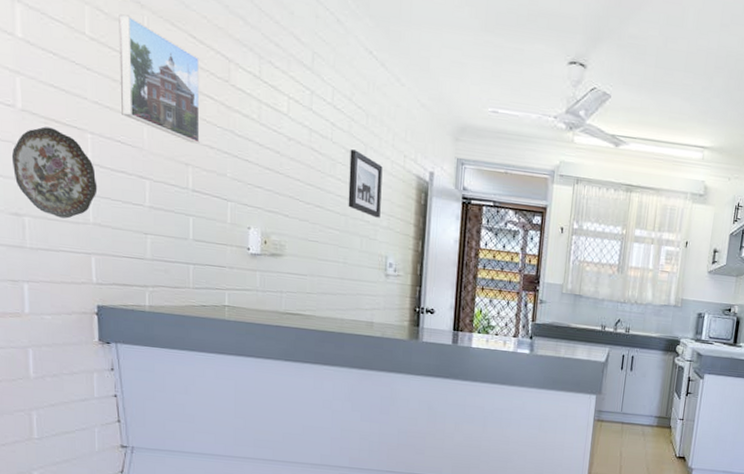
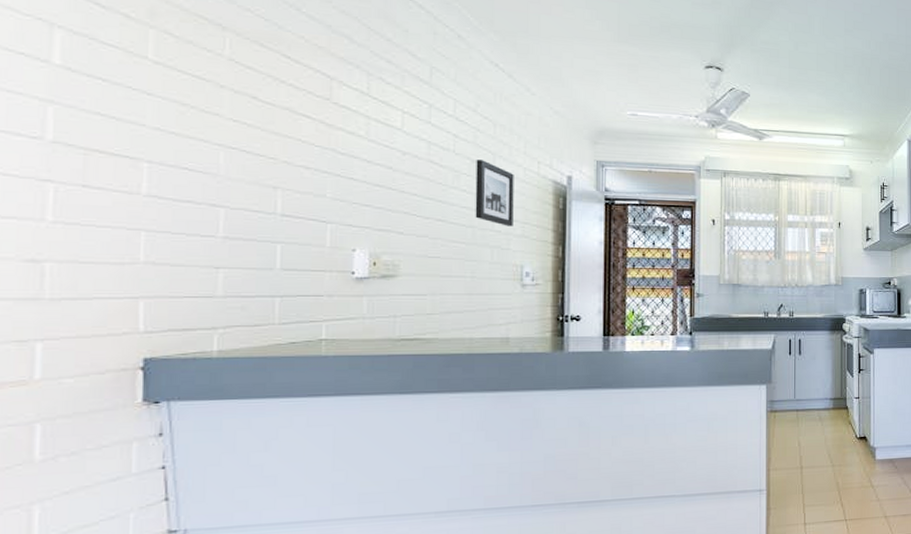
decorative plate: present [11,126,98,219] -> none [32,158,153,260]
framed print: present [119,14,200,144] -> none [191,37,295,165]

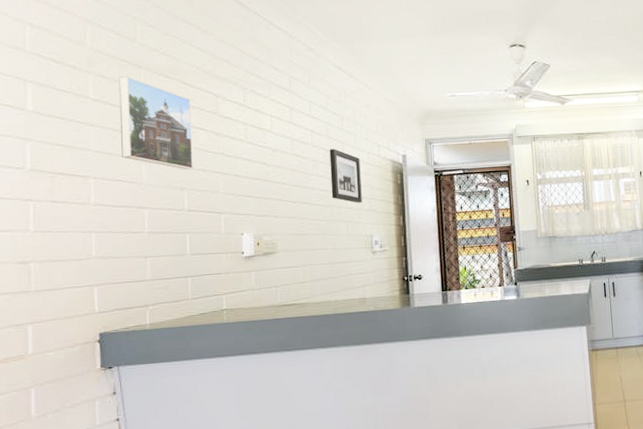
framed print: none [191,37,295,165] -> present [119,76,193,170]

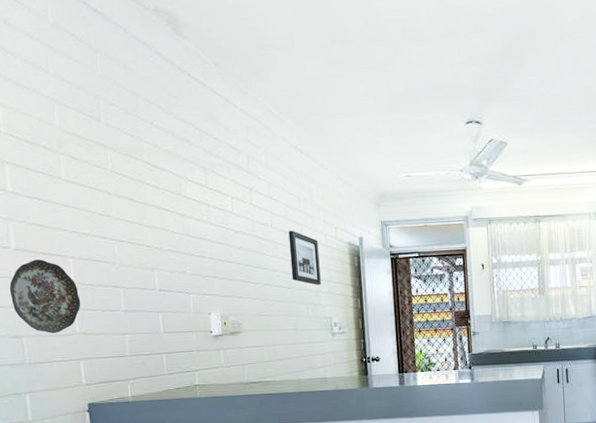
decorative plate: none [20,180,100,258] -> present [9,259,81,333]
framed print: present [119,76,193,170] -> none [87,156,162,251]

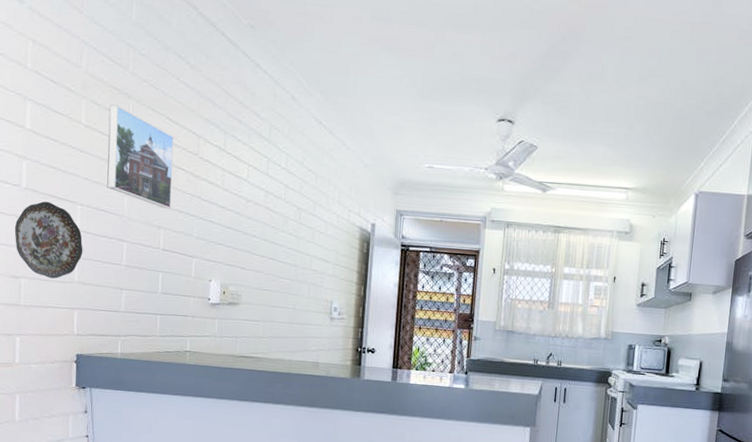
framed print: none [87,156,162,251] -> present [107,104,174,209]
wall art: present [288,230,321,285] -> none [298,207,330,267]

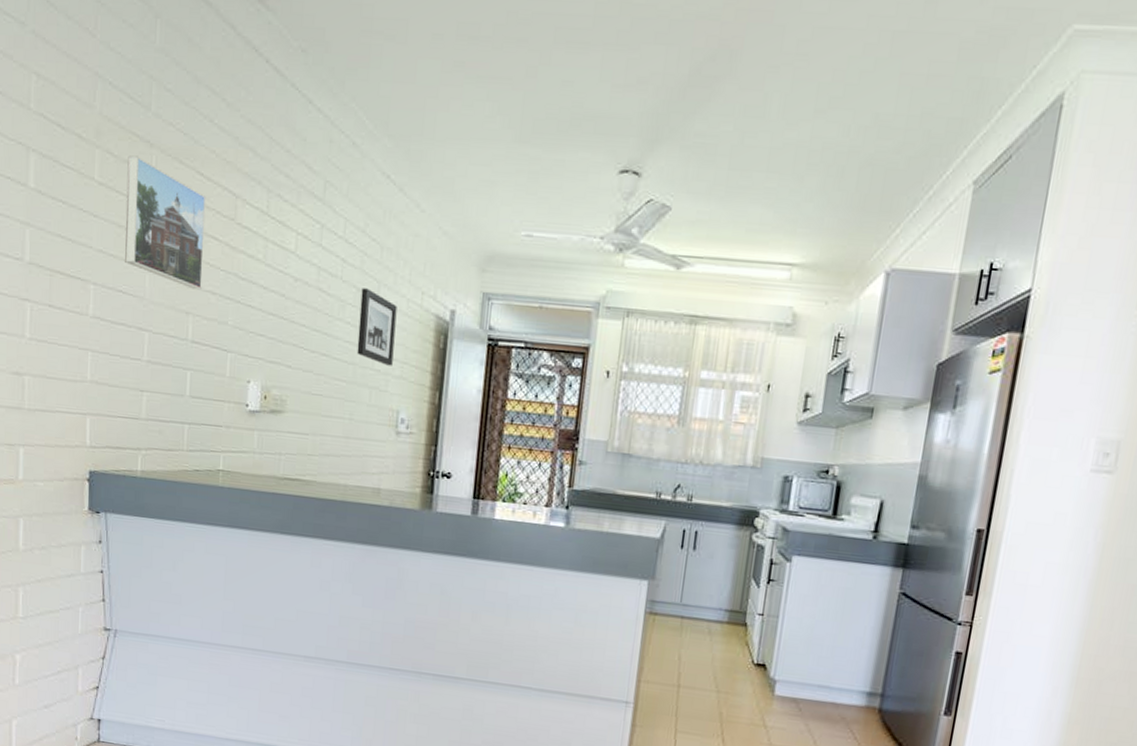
decorative plate: present [14,201,83,279] -> none [16,279,97,377]
wall art: none [298,207,330,267] -> present [357,288,397,366]

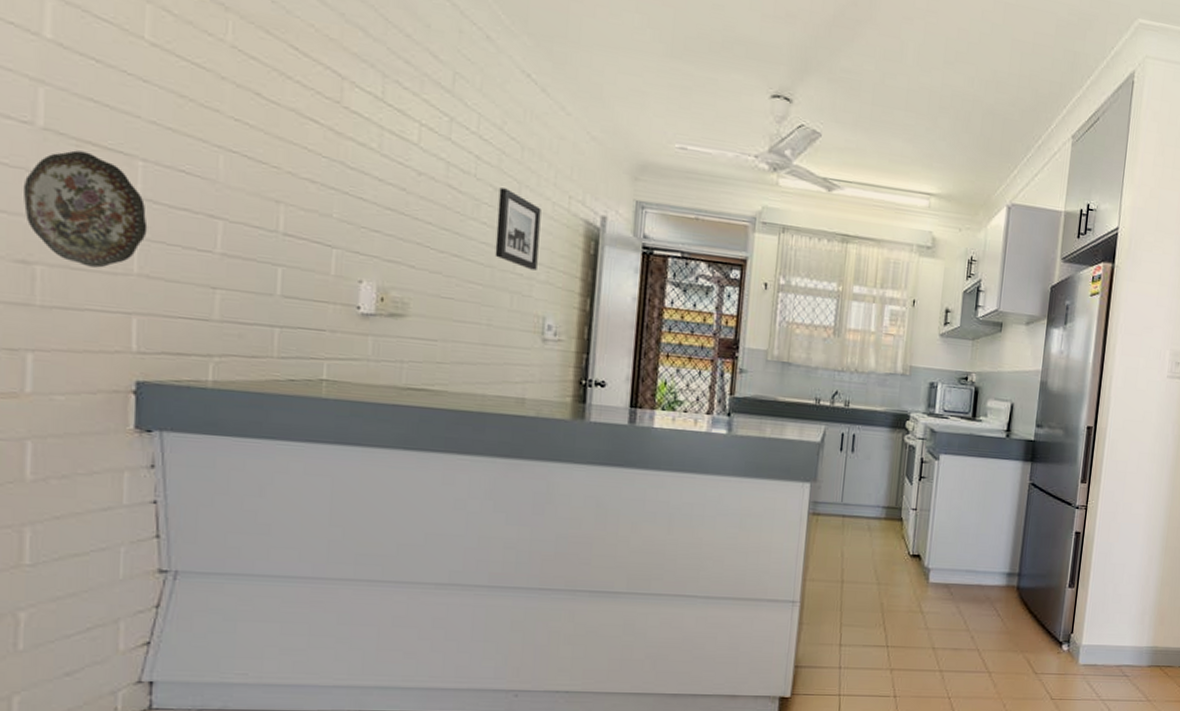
decorative plate: none [16,279,97,377] -> present [22,150,148,268]
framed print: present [125,155,206,290] -> none [189,16,303,177]

